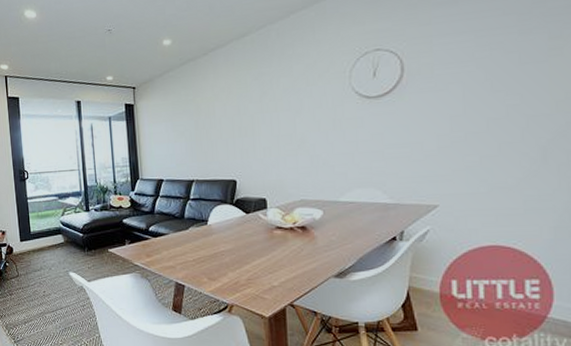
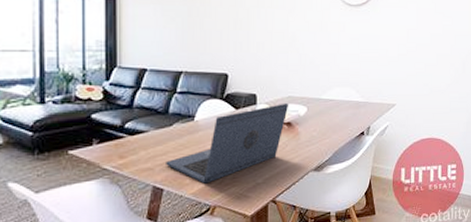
laptop: none [185,207,303,283] -> present [166,104,289,184]

